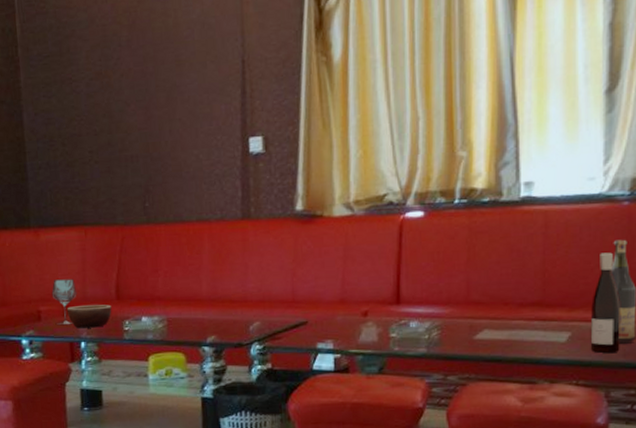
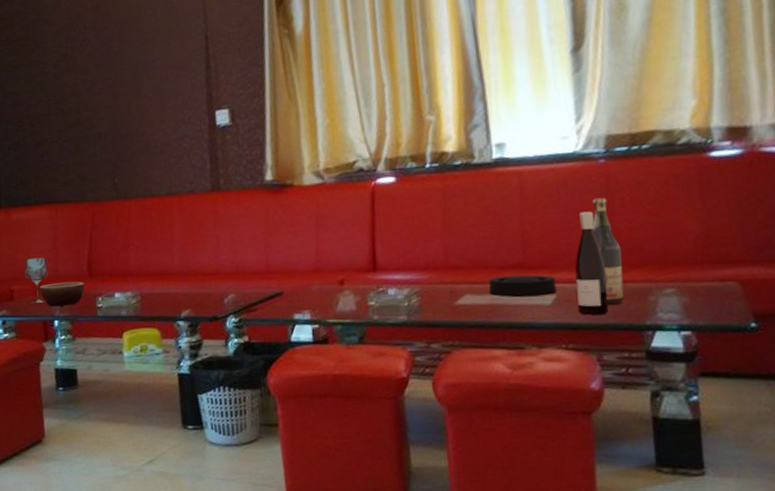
ashtray: none [508,312,571,334] -> present [489,274,556,298]

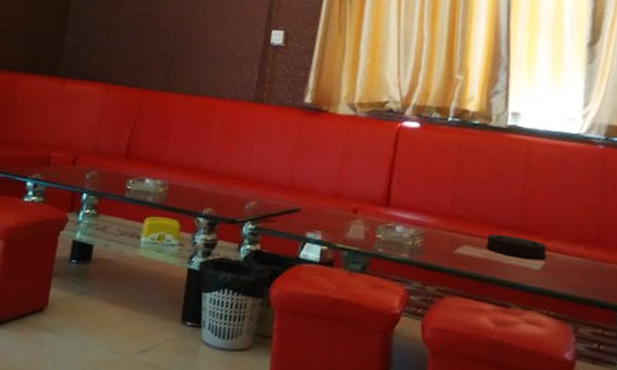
wine glass: present [23,257,50,305] -> none [62,129,90,175]
bowl: present [39,281,85,307] -> none [75,157,119,182]
bottle: present [574,211,609,315] -> none [562,189,592,288]
wine bottle: present [592,197,625,305] -> none [585,179,608,282]

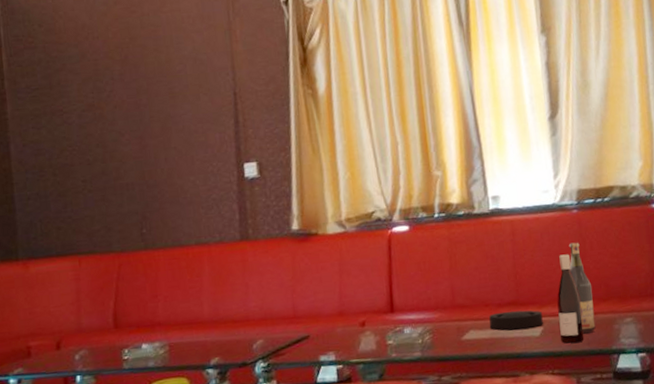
bottle: none [562,189,592,288] -> present [556,254,584,344]
wine bottle: none [585,179,608,282] -> present [568,242,596,334]

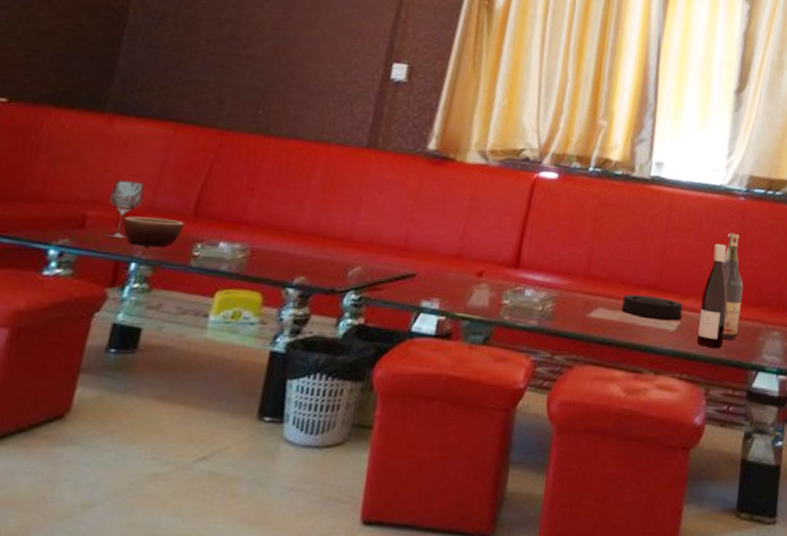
wine glass: none [42,310,72,361] -> present [102,180,145,240]
bowl: none [59,334,110,362] -> present [122,216,185,248]

